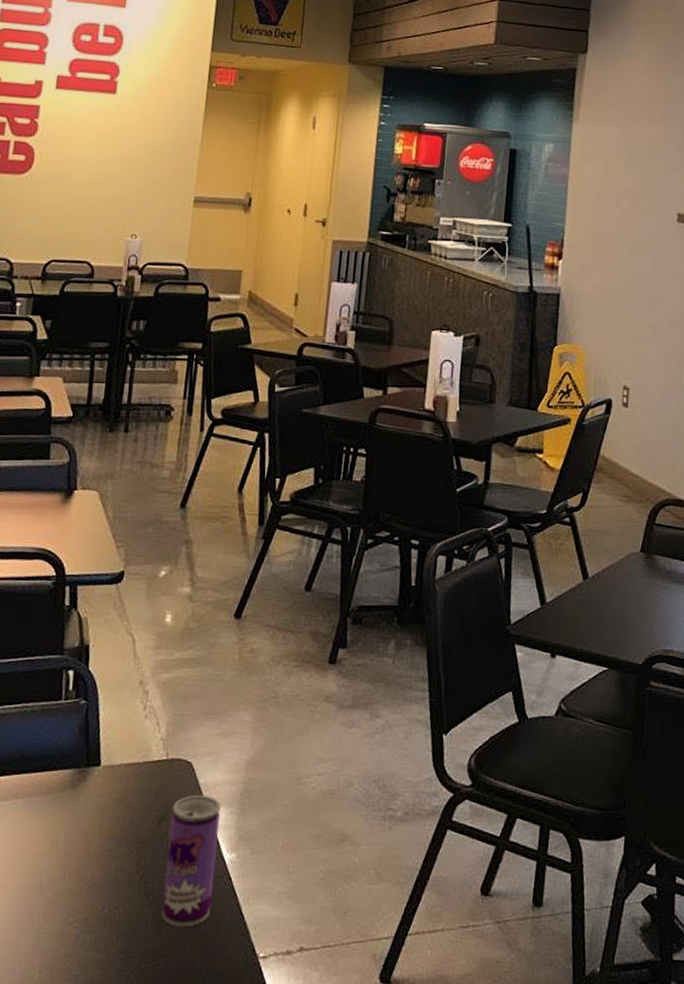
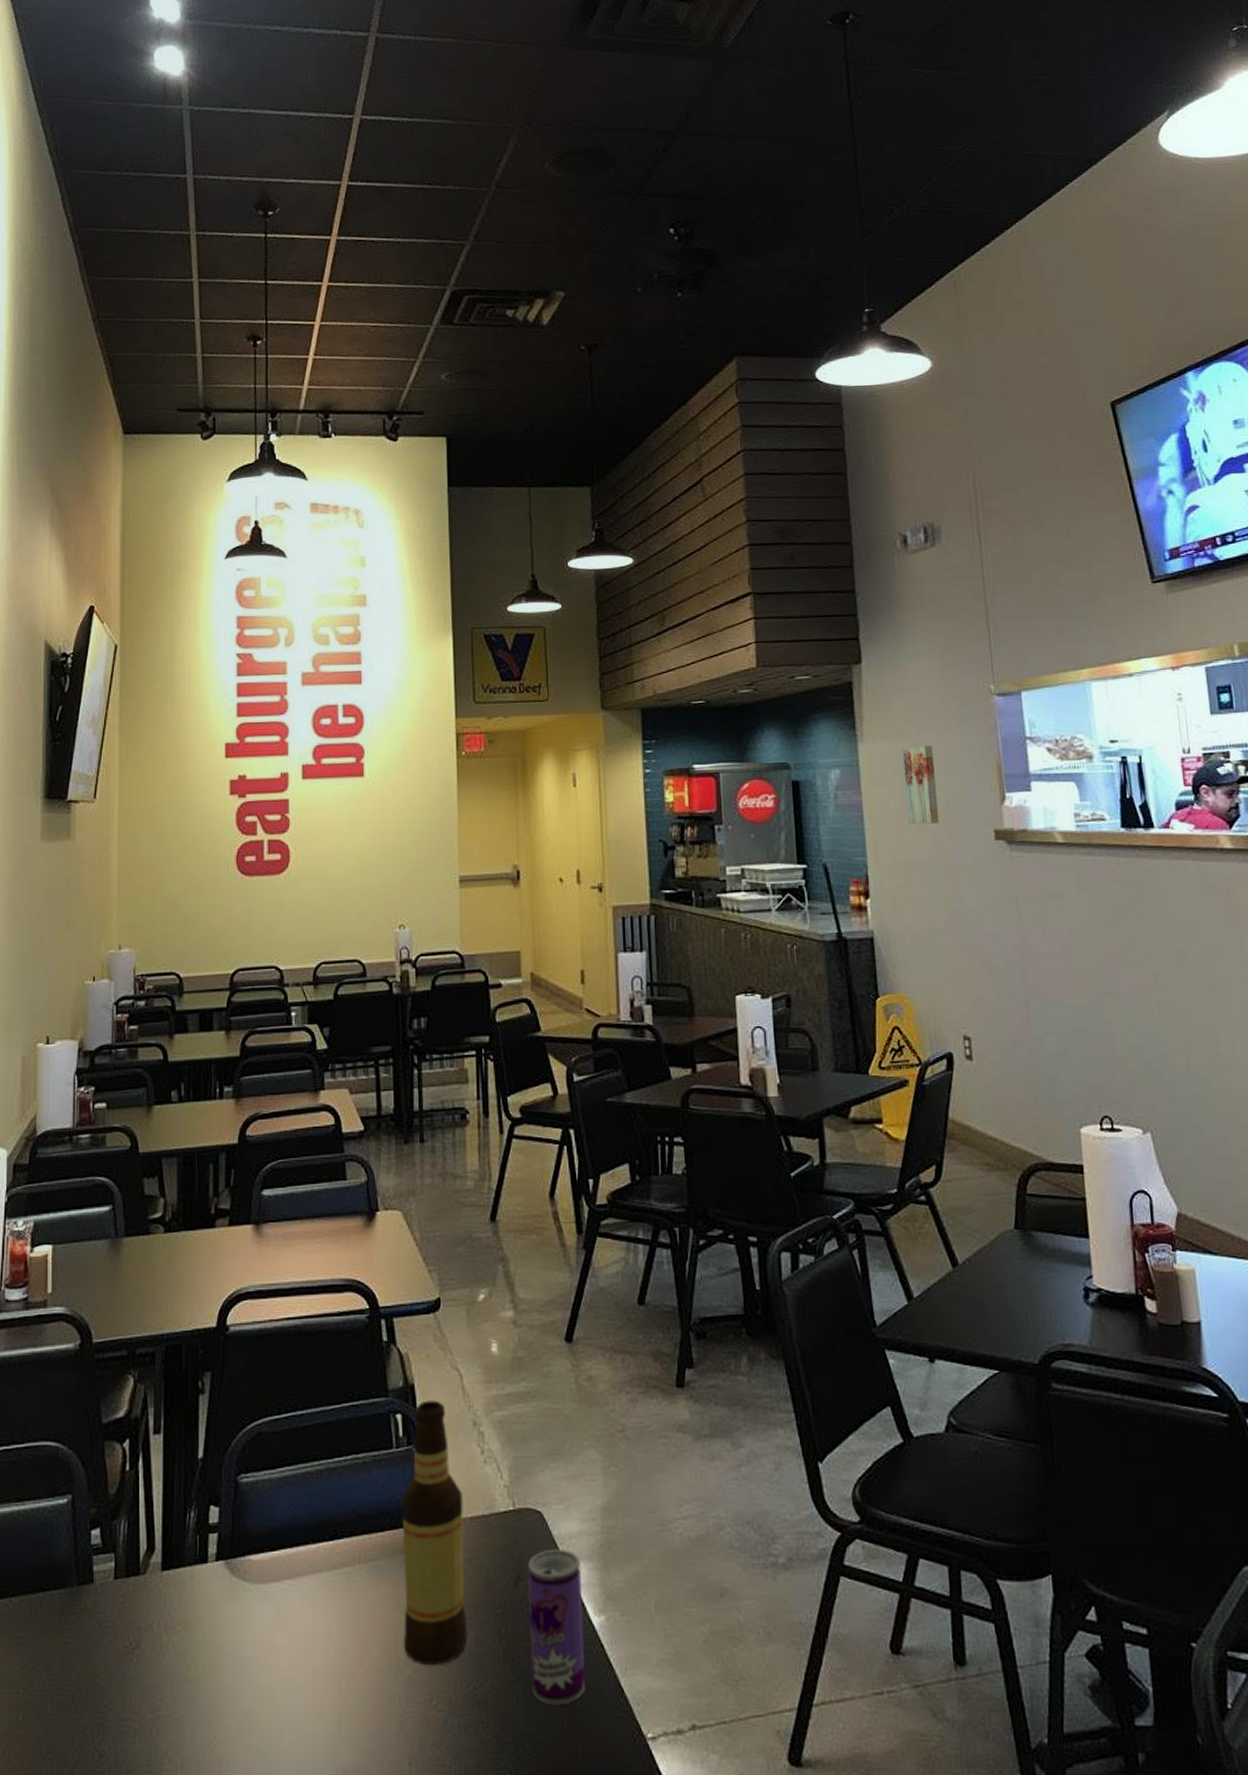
bottle: none [48,660,122,890] -> present [401,1400,468,1666]
wall art: none [606,132,637,202] -> present [902,745,940,824]

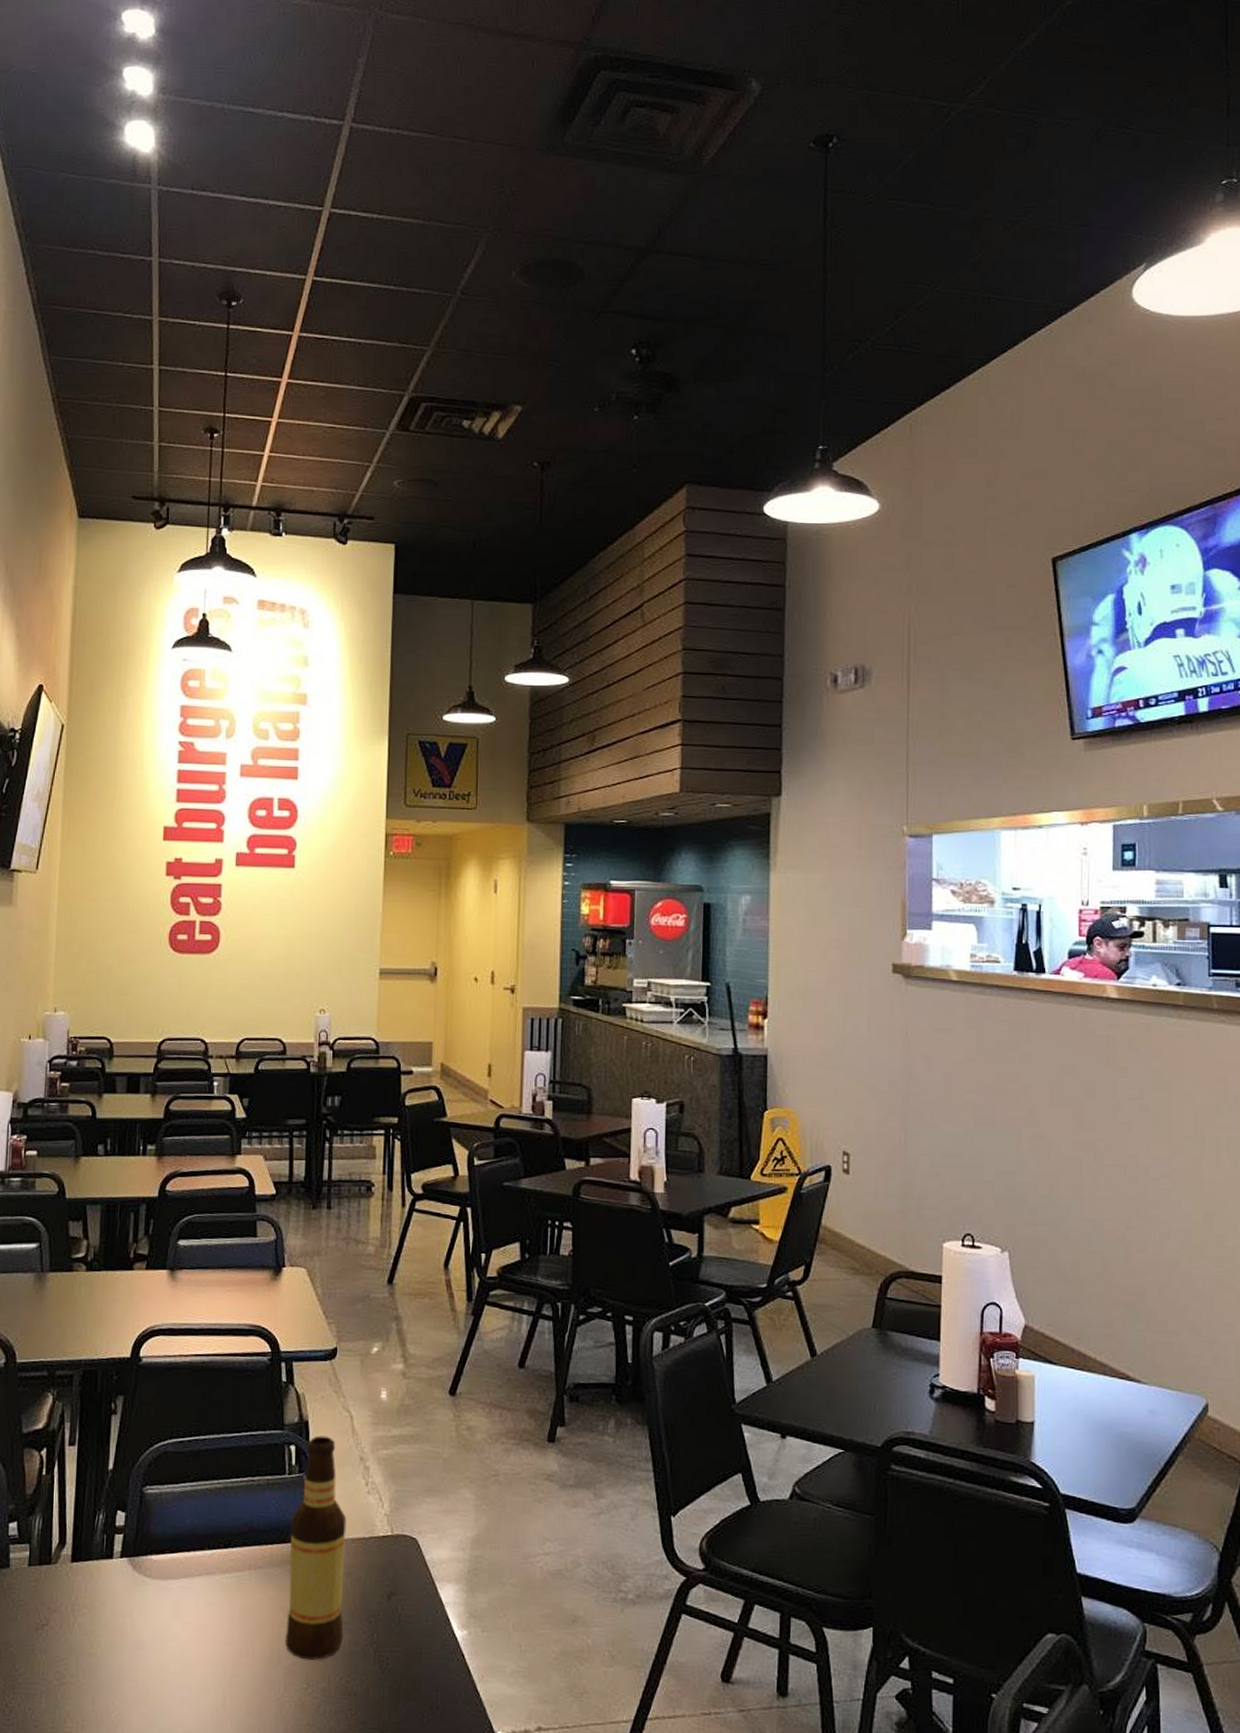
beverage can: present [527,1548,586,1706] -> none [397,1571,448,1702]
wall art: present [902,745,940,824] -> none [811,879,842,954]

